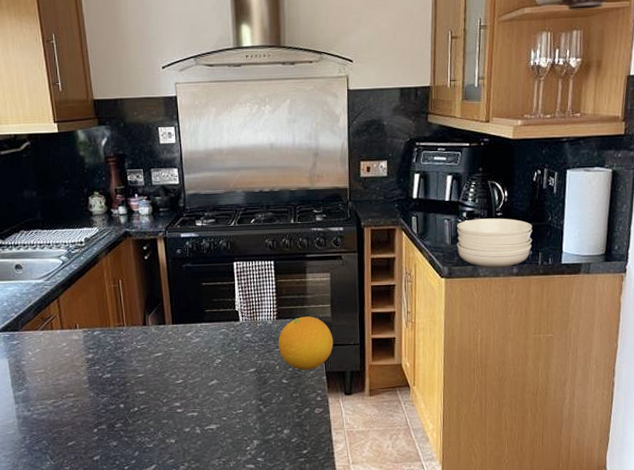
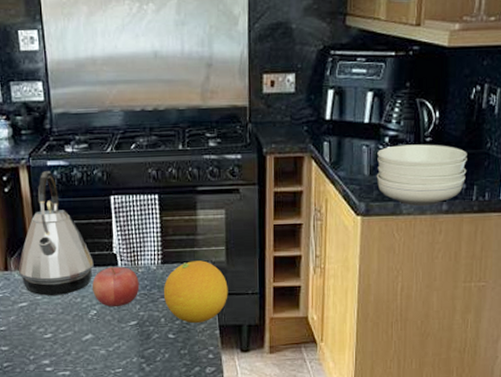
kettle: none [154,242,219,348] -> present [18,171,94,297]
fruit: none [218,321,258,356] -> present [92,266,140,307]

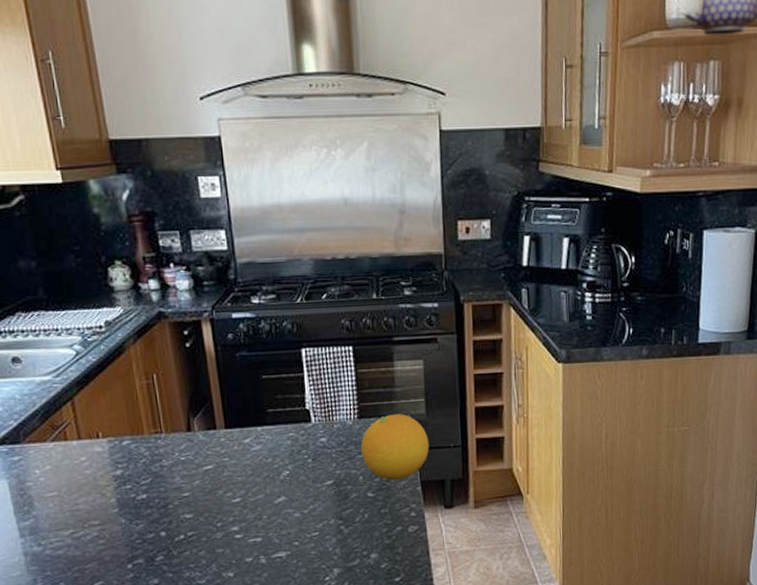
kettle: present [18,171,94,297] -> none [202,324,286,458]
fruit: present [92,266,140,307] -> none [284,422,335,466]
bowl: present [376,144,467,207] -> none [575,289,665,352]

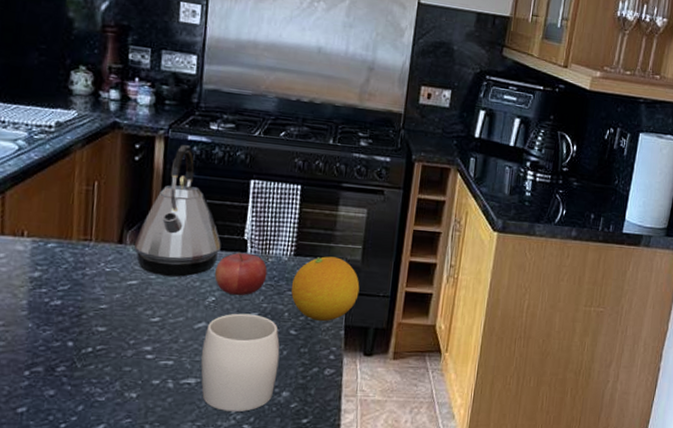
kettle: none [202,324,286,458] -> present [133,145,221,277]
fruit: none [284,422,335,466] -> present [215,252,268,295]
mug: none [285,482,363,579] -> present [201,313,280,412]

